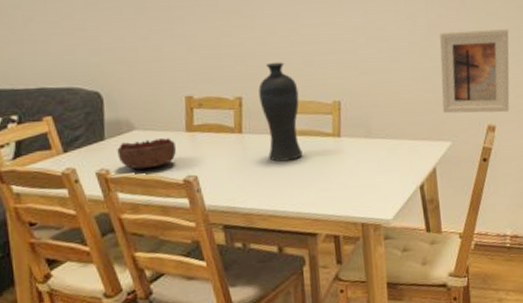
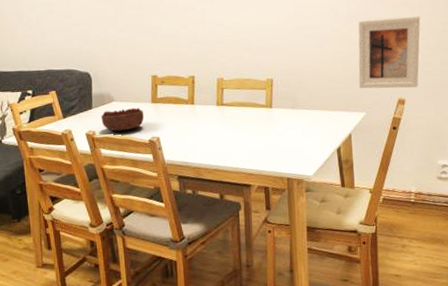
vase: present [258,62,303,162] -> none [207,48,241,127]

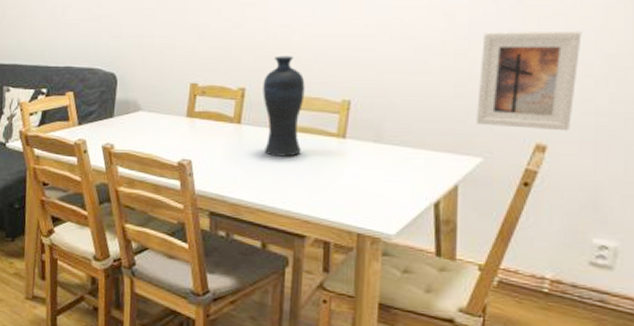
decorative bowl: present [101,108,145,132] -> none [122,121,176,148]
vase: none [207,48,241,127] -> present [263,56,305,157]

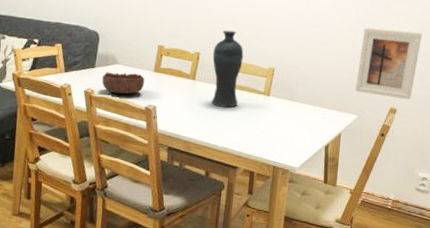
decorative bowl: none [122,121,176,148] -> present [102,72,145,95]

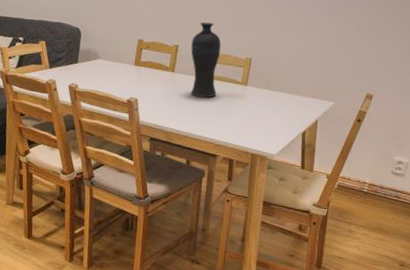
decorative bowl: present [102,72,145,95] -> none [85,67,126,88]
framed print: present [355,27,423,100] -> none [332,14,400,86]

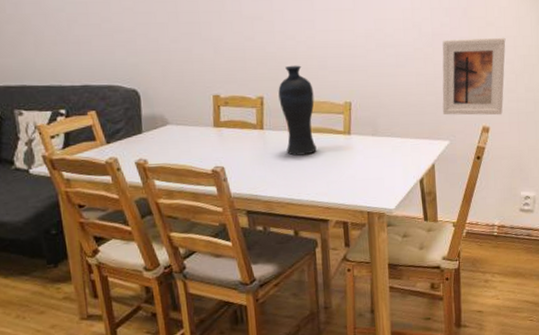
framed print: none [332,14,400,86] -> present [442,37,506,115]

